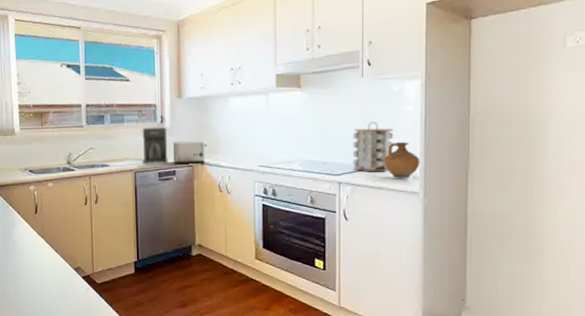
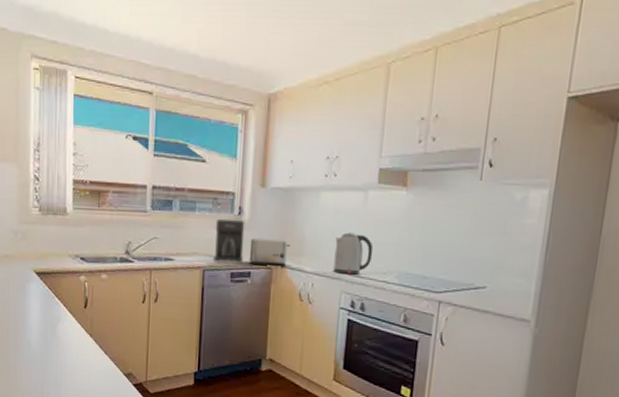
kettle: none [245,130,278,166] -> present [333,232,374,275]
spice rack: present [352,122,394,172] -> none [456,234,510,294]
ceramic jug: present [383,141,421,179] -> none [493,259,537,304]

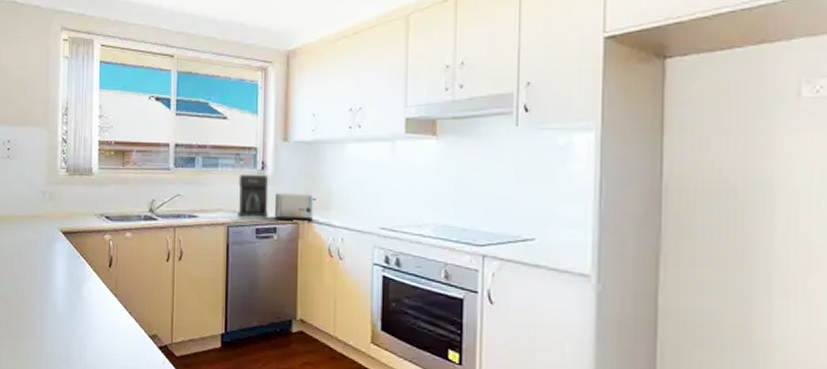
kettle: present [333,232,374,275] -> none [363,184,406,228]

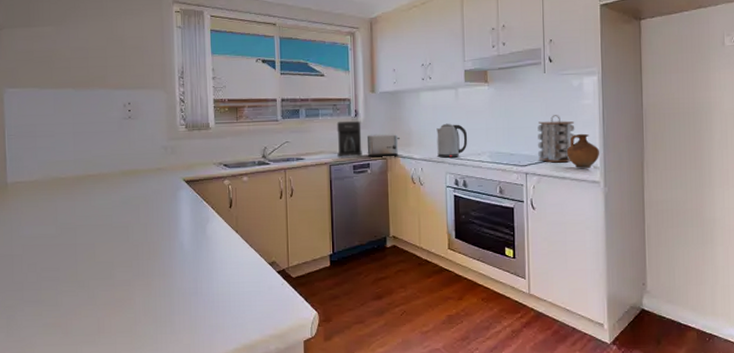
kettle: none [363,184,406,228] -> present [436,123,468,158]
spice rack: none [500,182,558,246] -> present [537,115,575,163]
ceramic jug: none [543,208,593,257] -> present [566,133,600,169]

